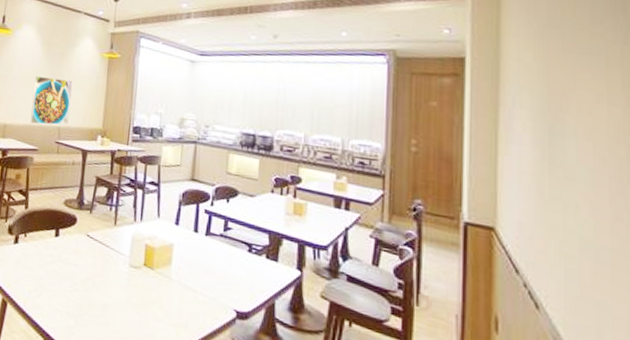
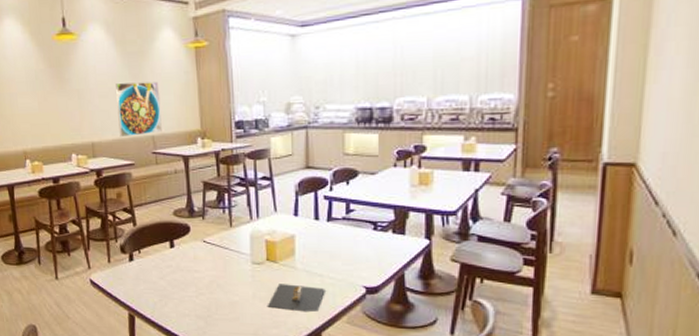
napkin holder: none [138,292,197,330] -> present [267,284,325,313]

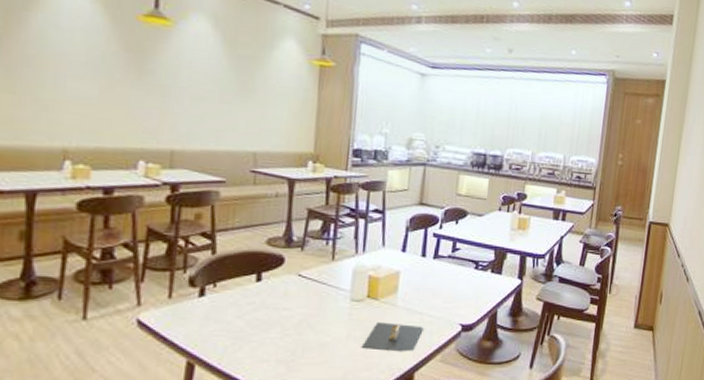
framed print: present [116,81,162,138] -> none [211,87,272,150]

